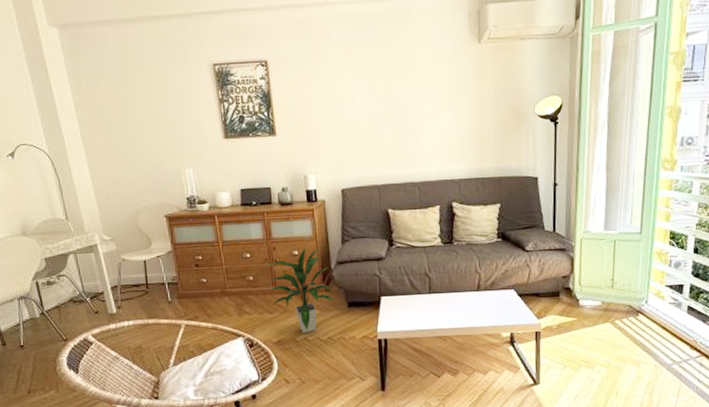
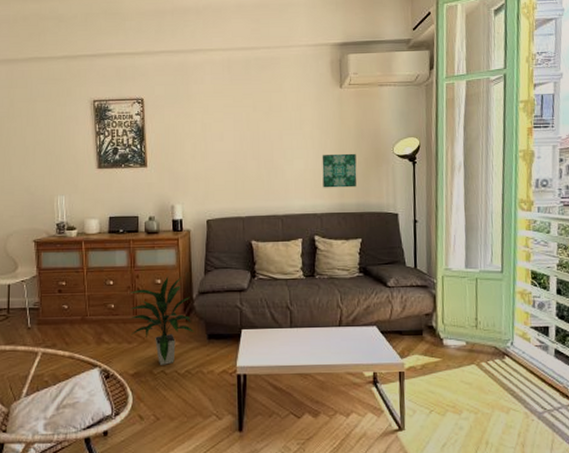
wall art: none [459,114,496,153] -> present [322,153,357,188]

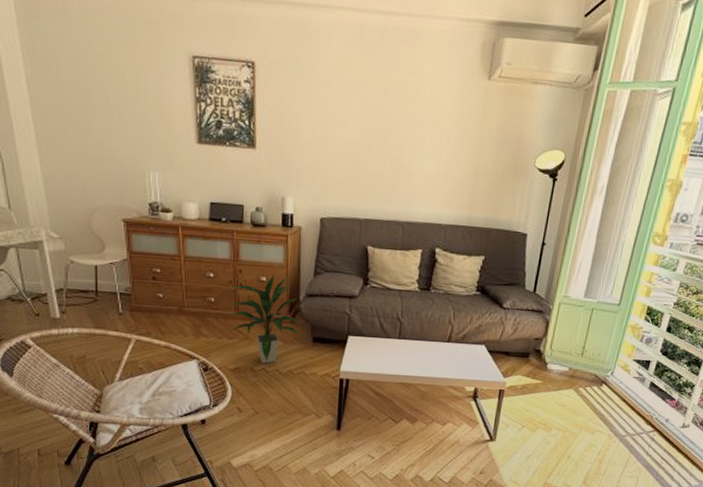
wall art: present [322,153,357,188] -> none [452,159,494,200]

